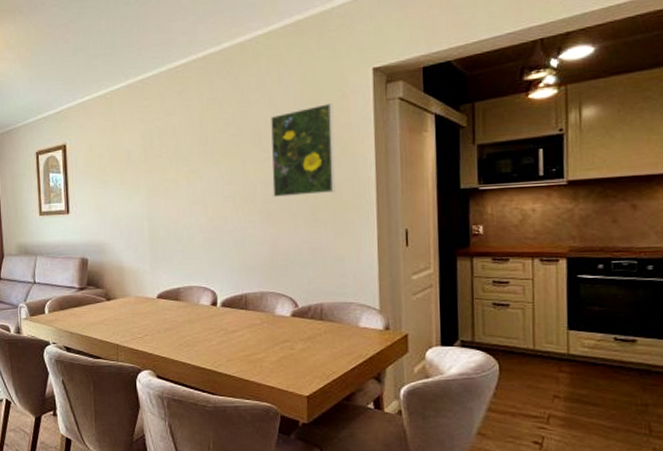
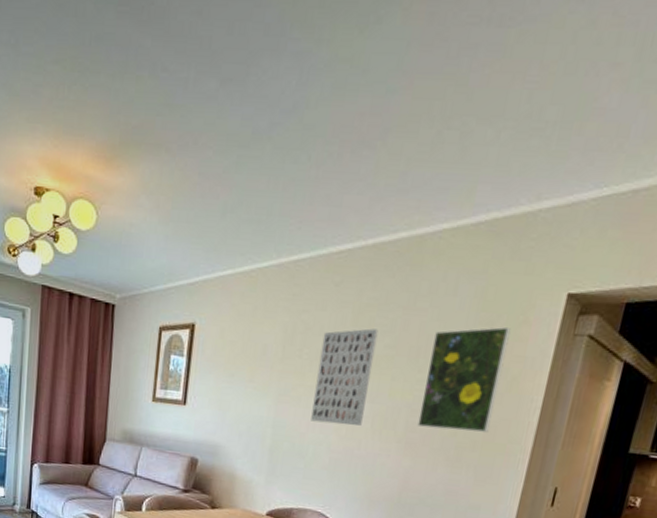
wall art: none [176,123,225,209] -> present [311,328,379,426]

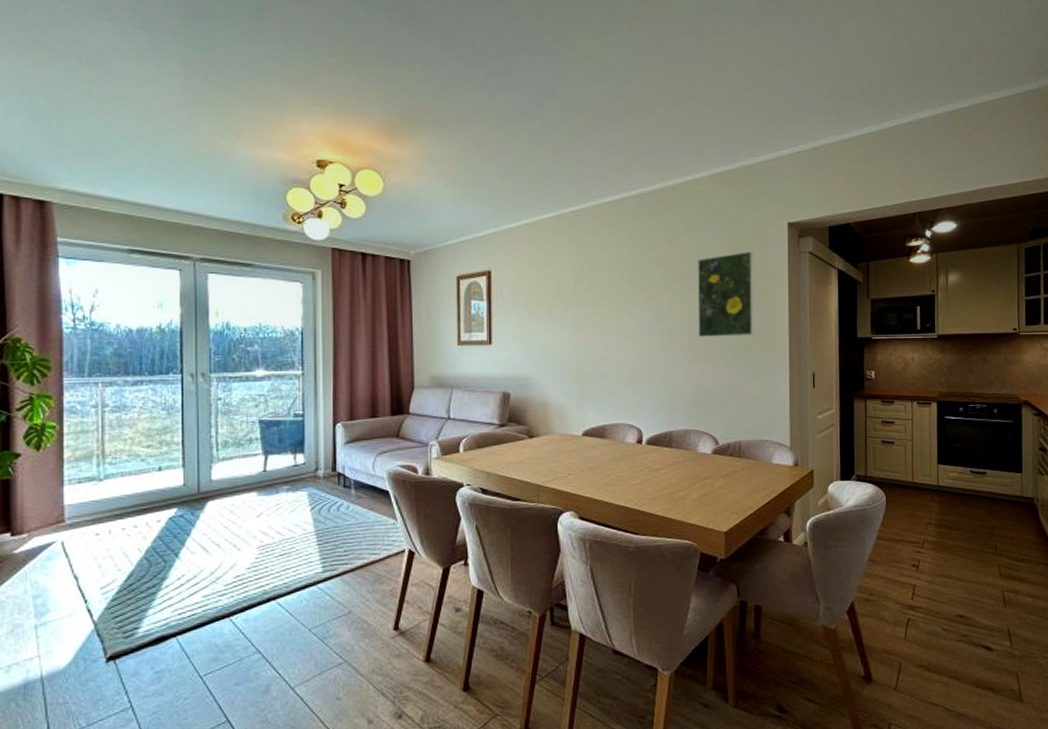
wall art: present [311,328,379,426] -> none [607,261,653,345]

